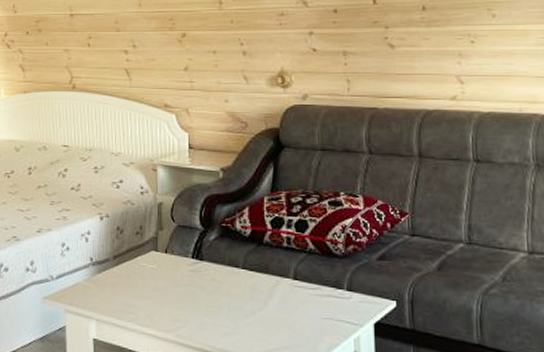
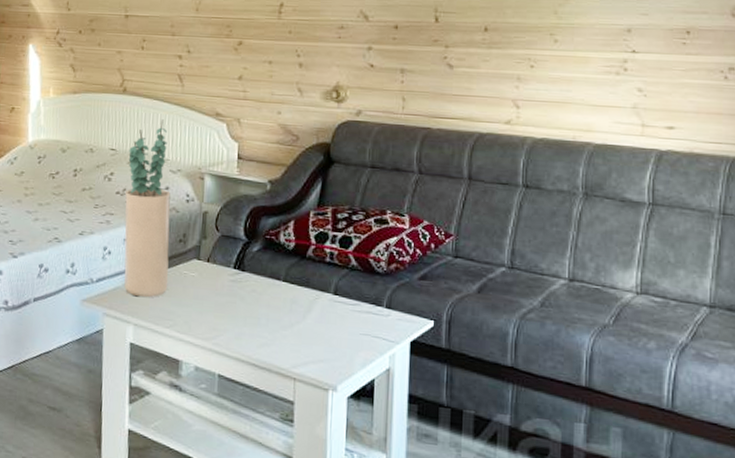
vase: none [80,114,128,292] -> present [124,119,171,298]

